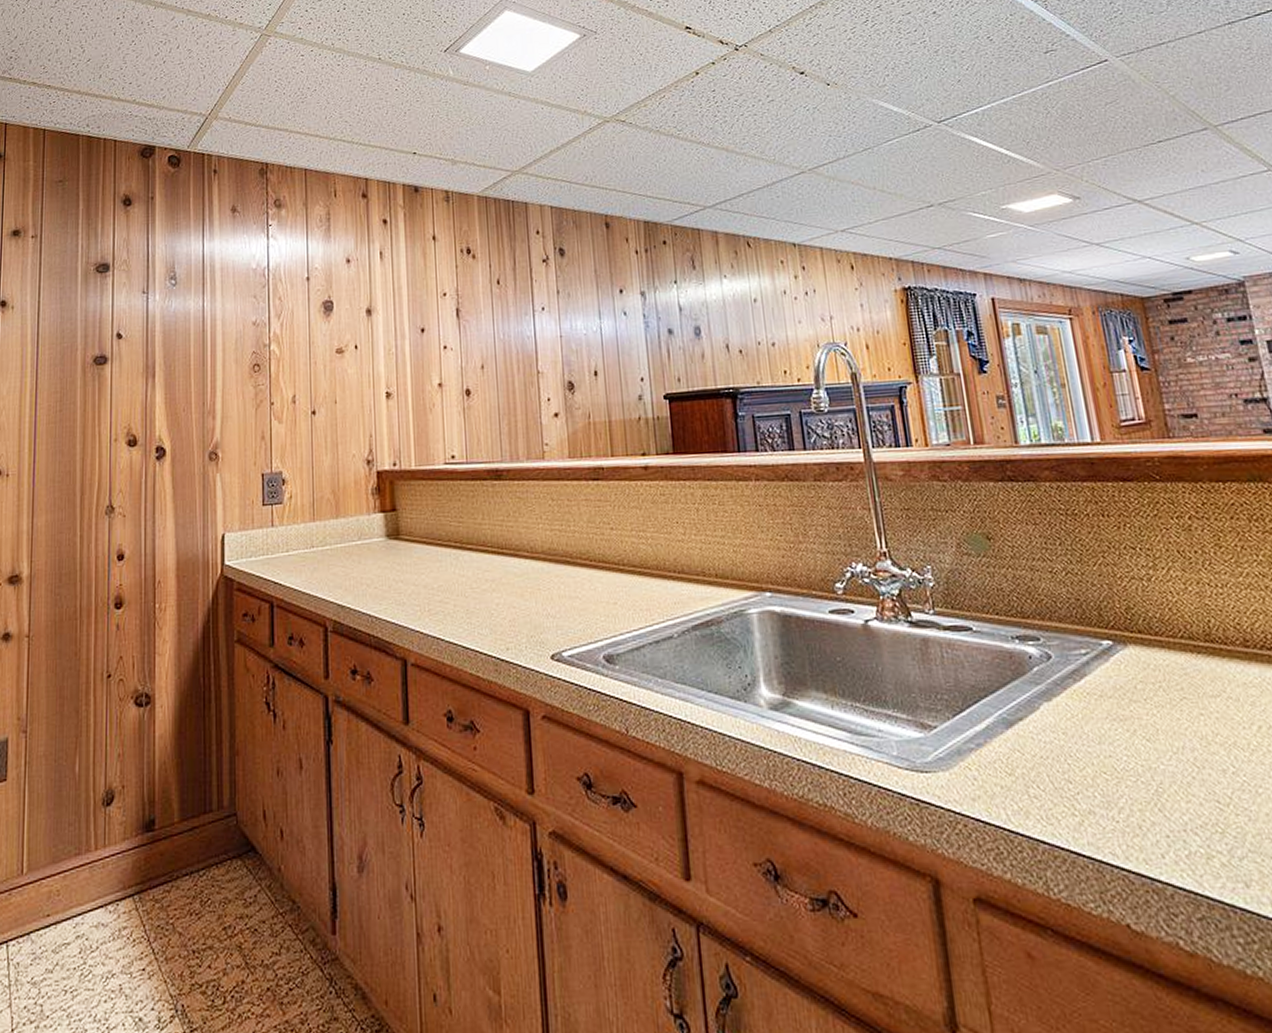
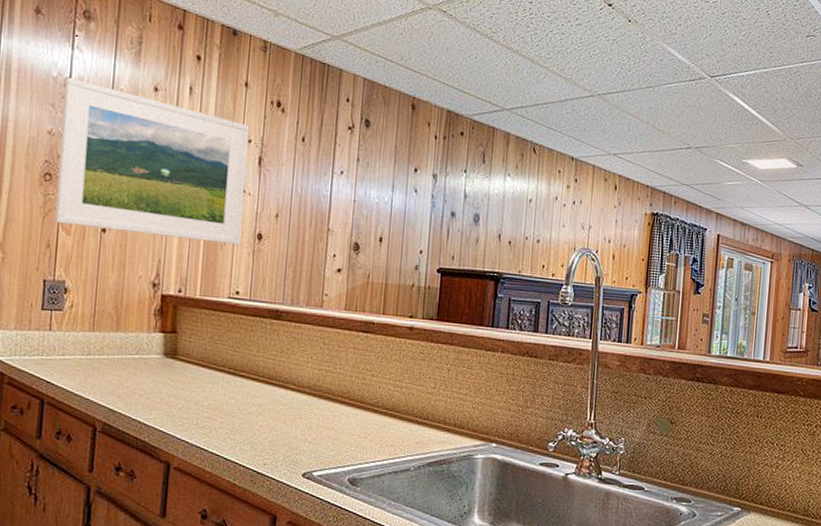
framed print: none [263,266,449,414] -> present [55,77,250,246]

